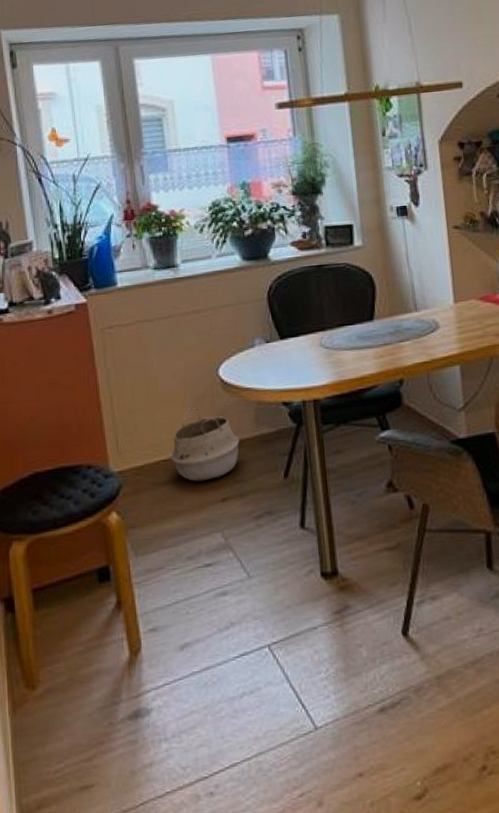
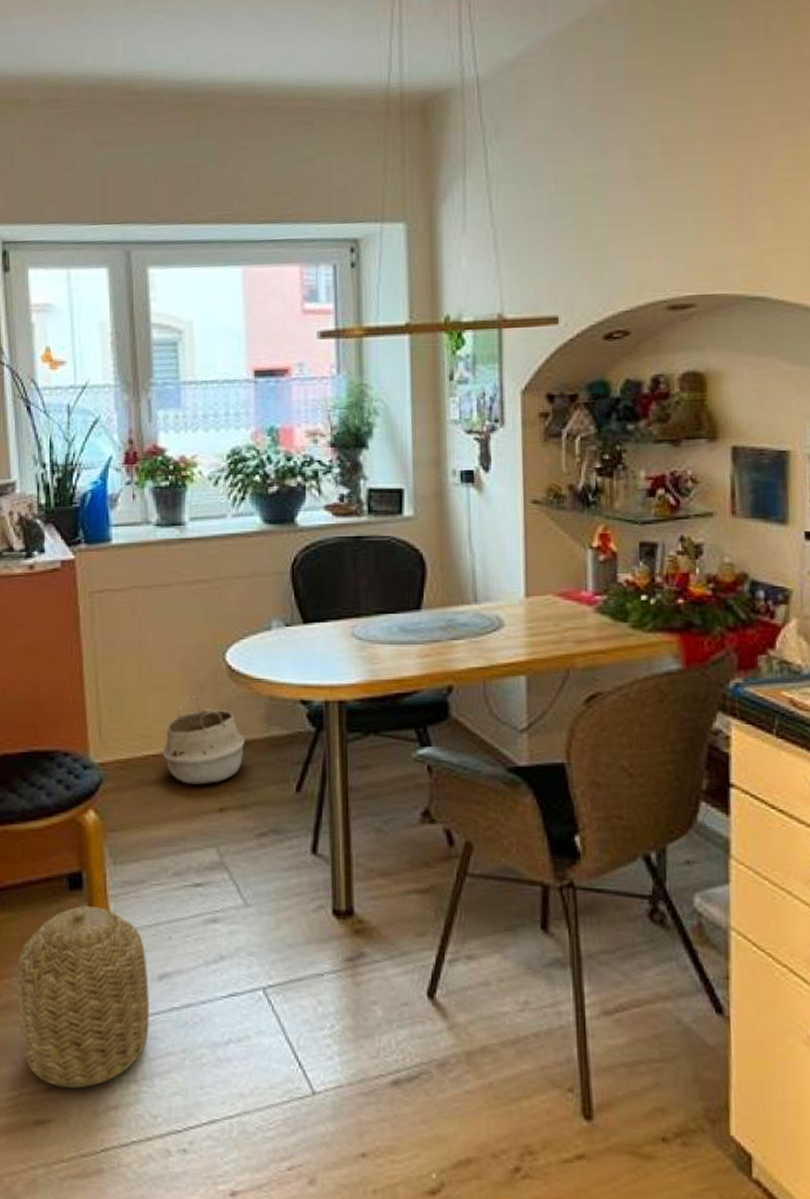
basket: none [57,594,175,754] -> present [17,906,149,1088]

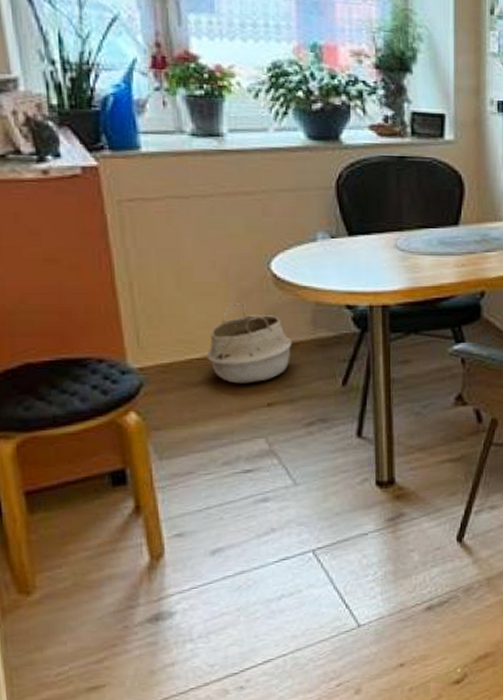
basket: present [17,906,149,1088] -> none [59,498,203,657]

